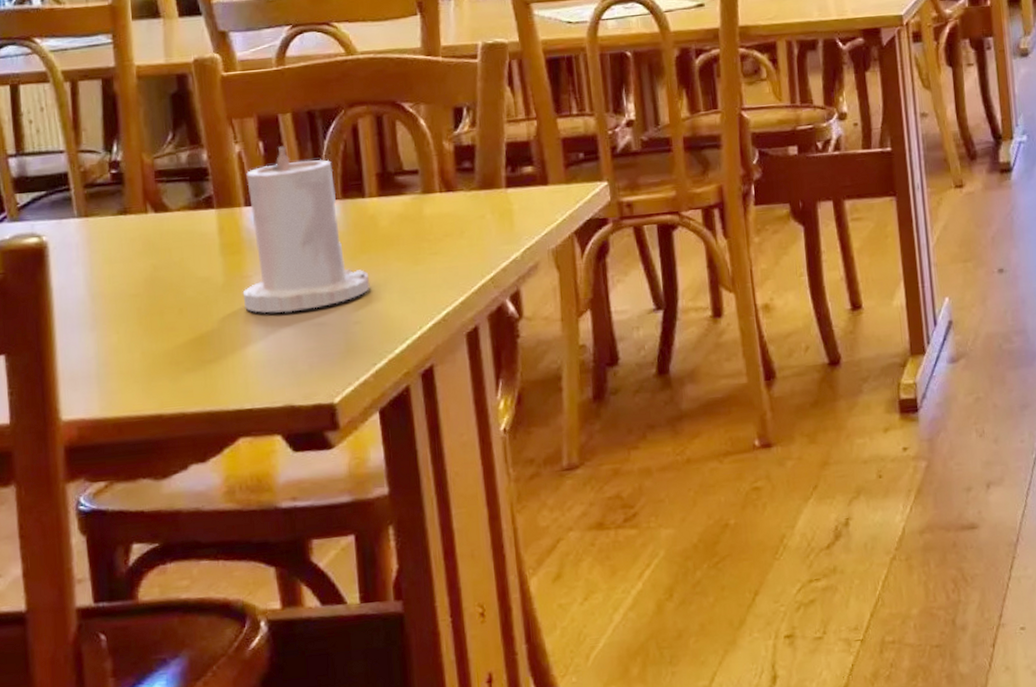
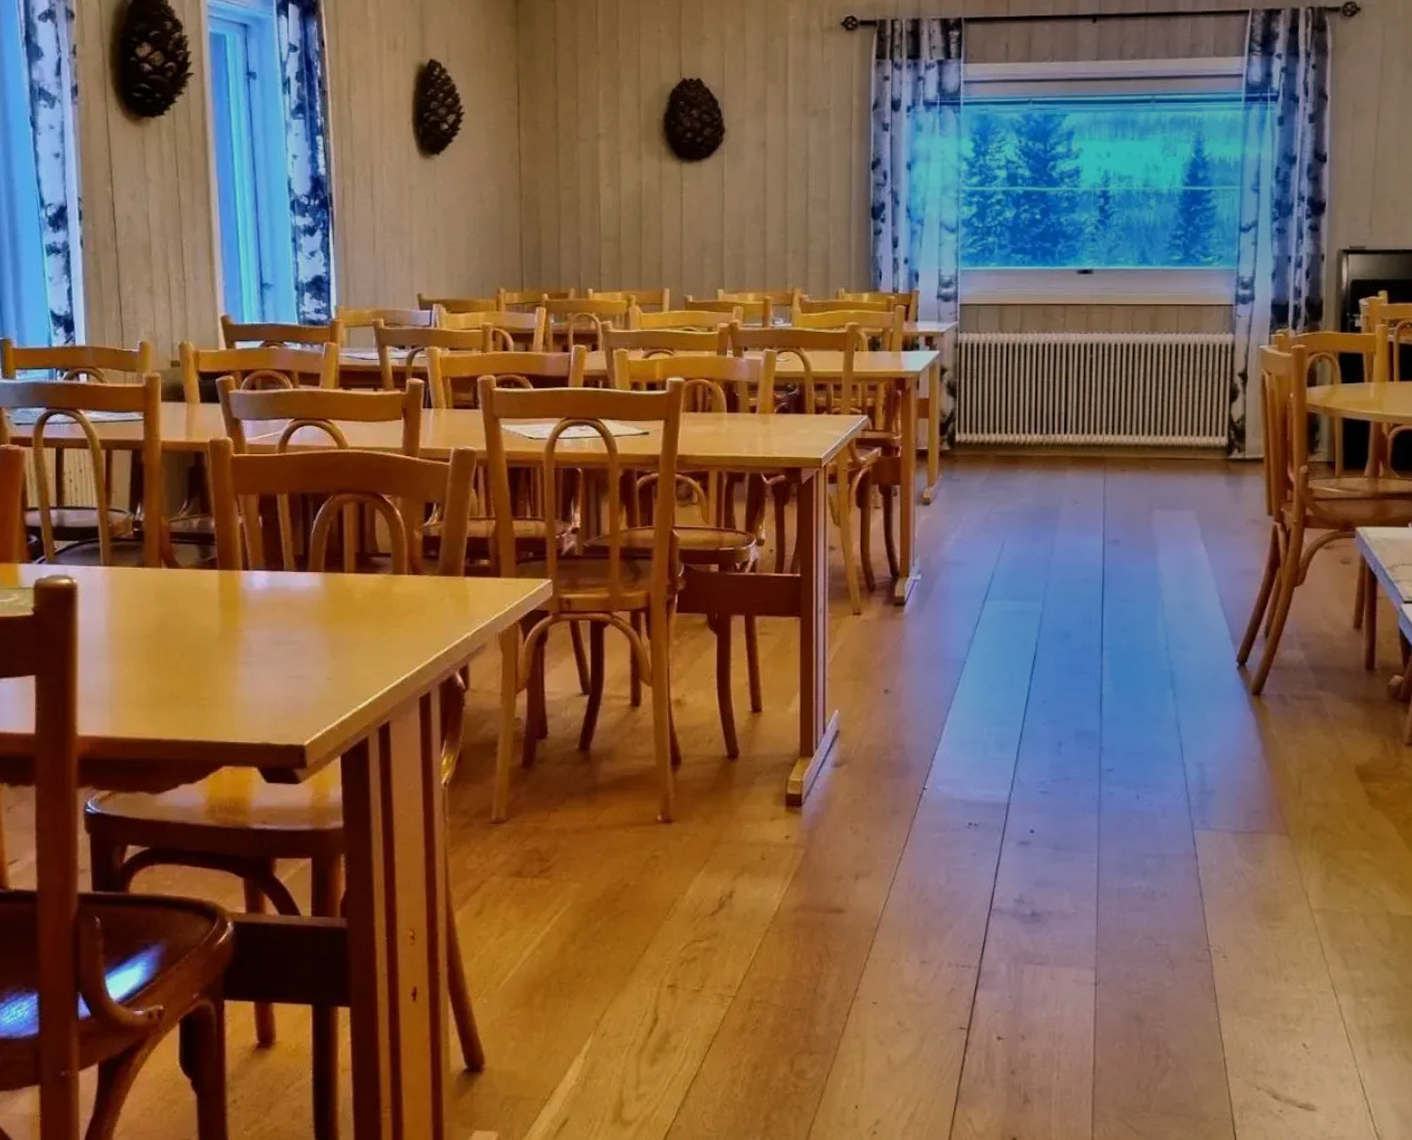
candle: present [242,146,370,314] -> none [235,522,342,664]

